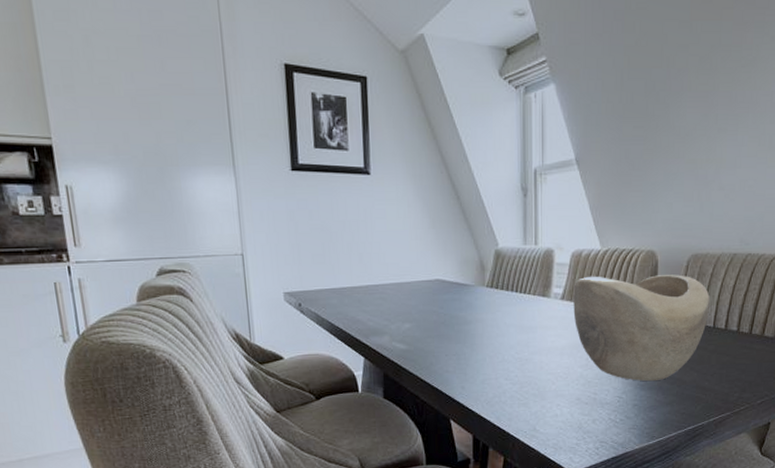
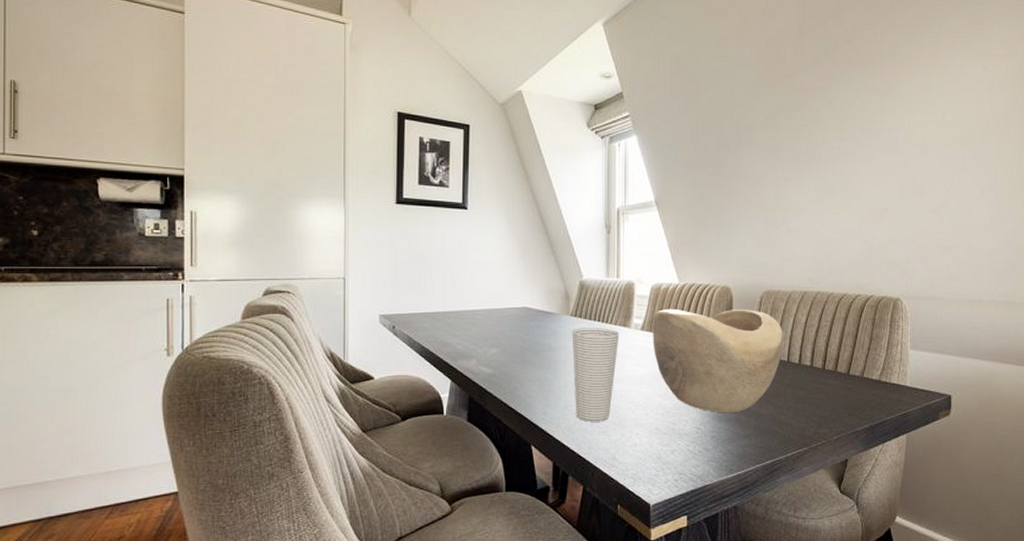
cup: none [488,298,539,395] -> present [572,328,620,422]

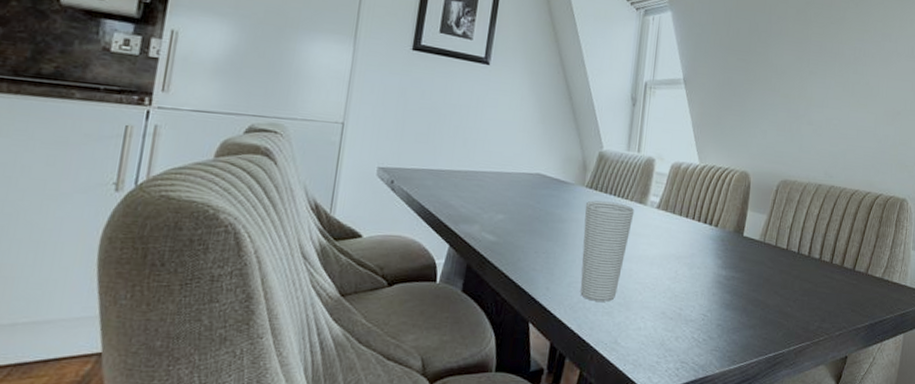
decorative bowl: present [653,308,784,414] -> none [667,188,797,302]

